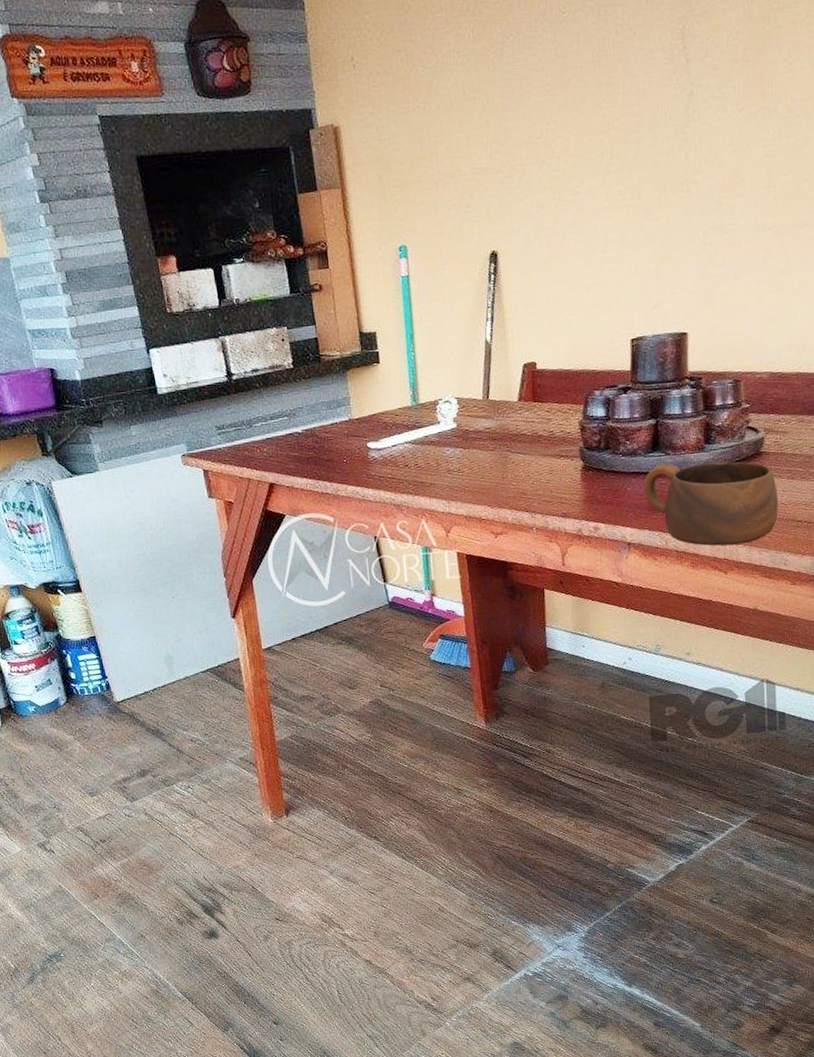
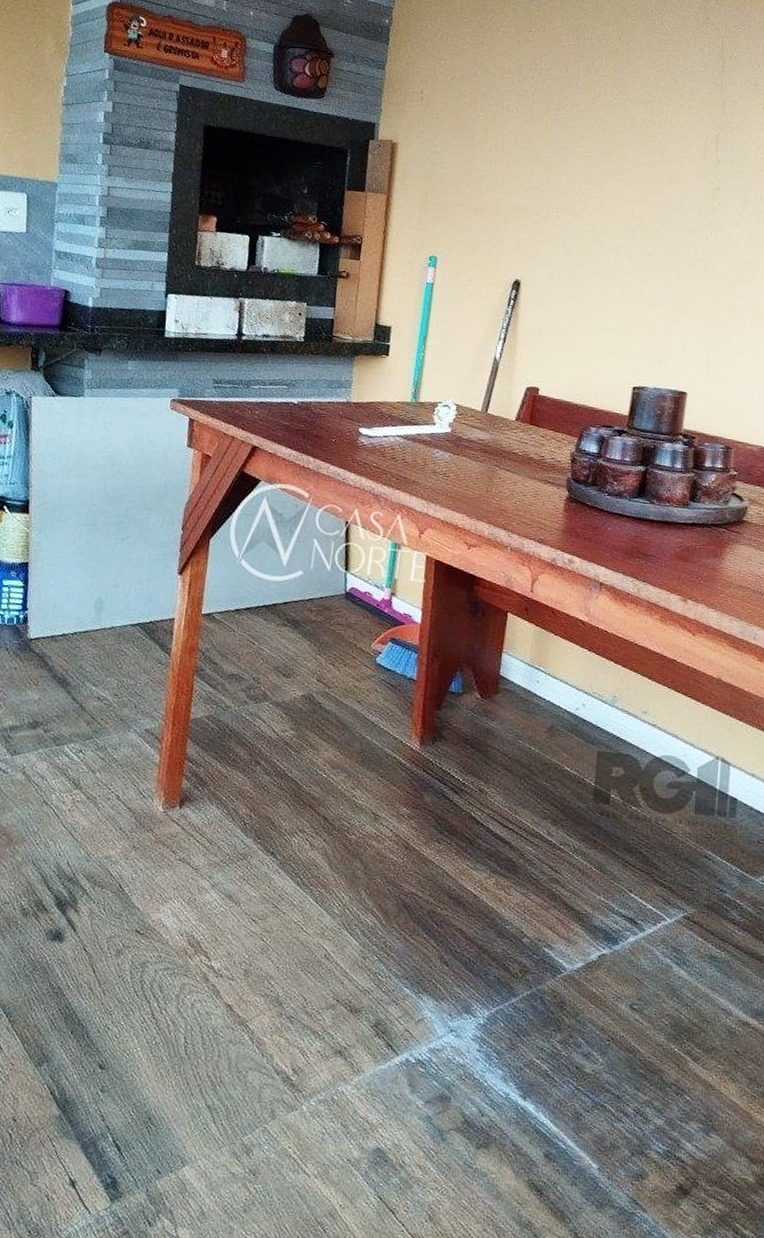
cup: present [644,461,778,546] -> none [624,511,755,608]

